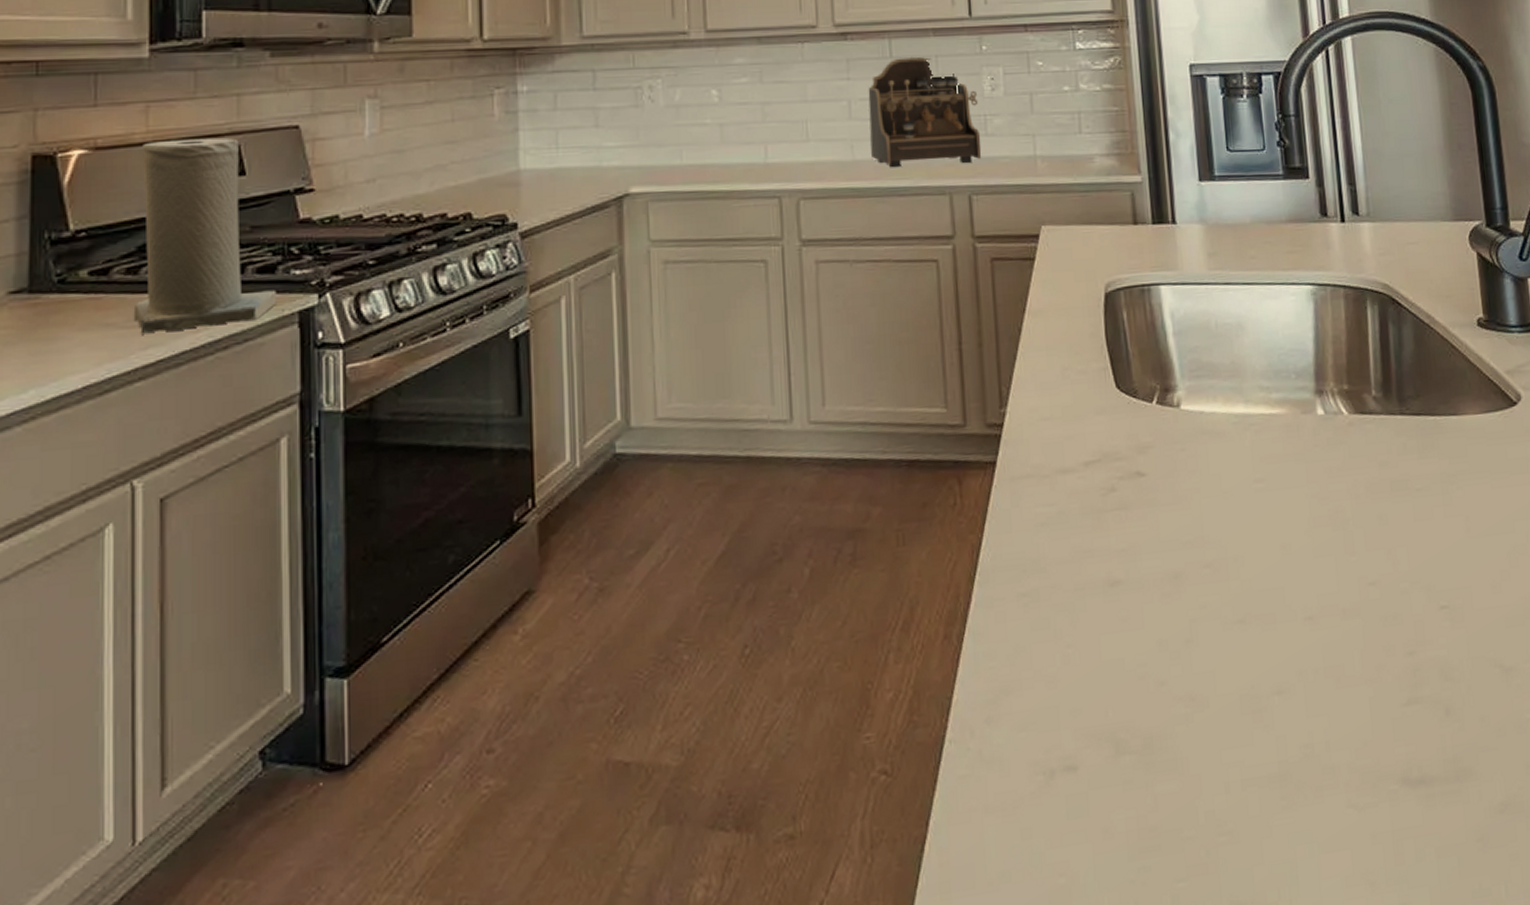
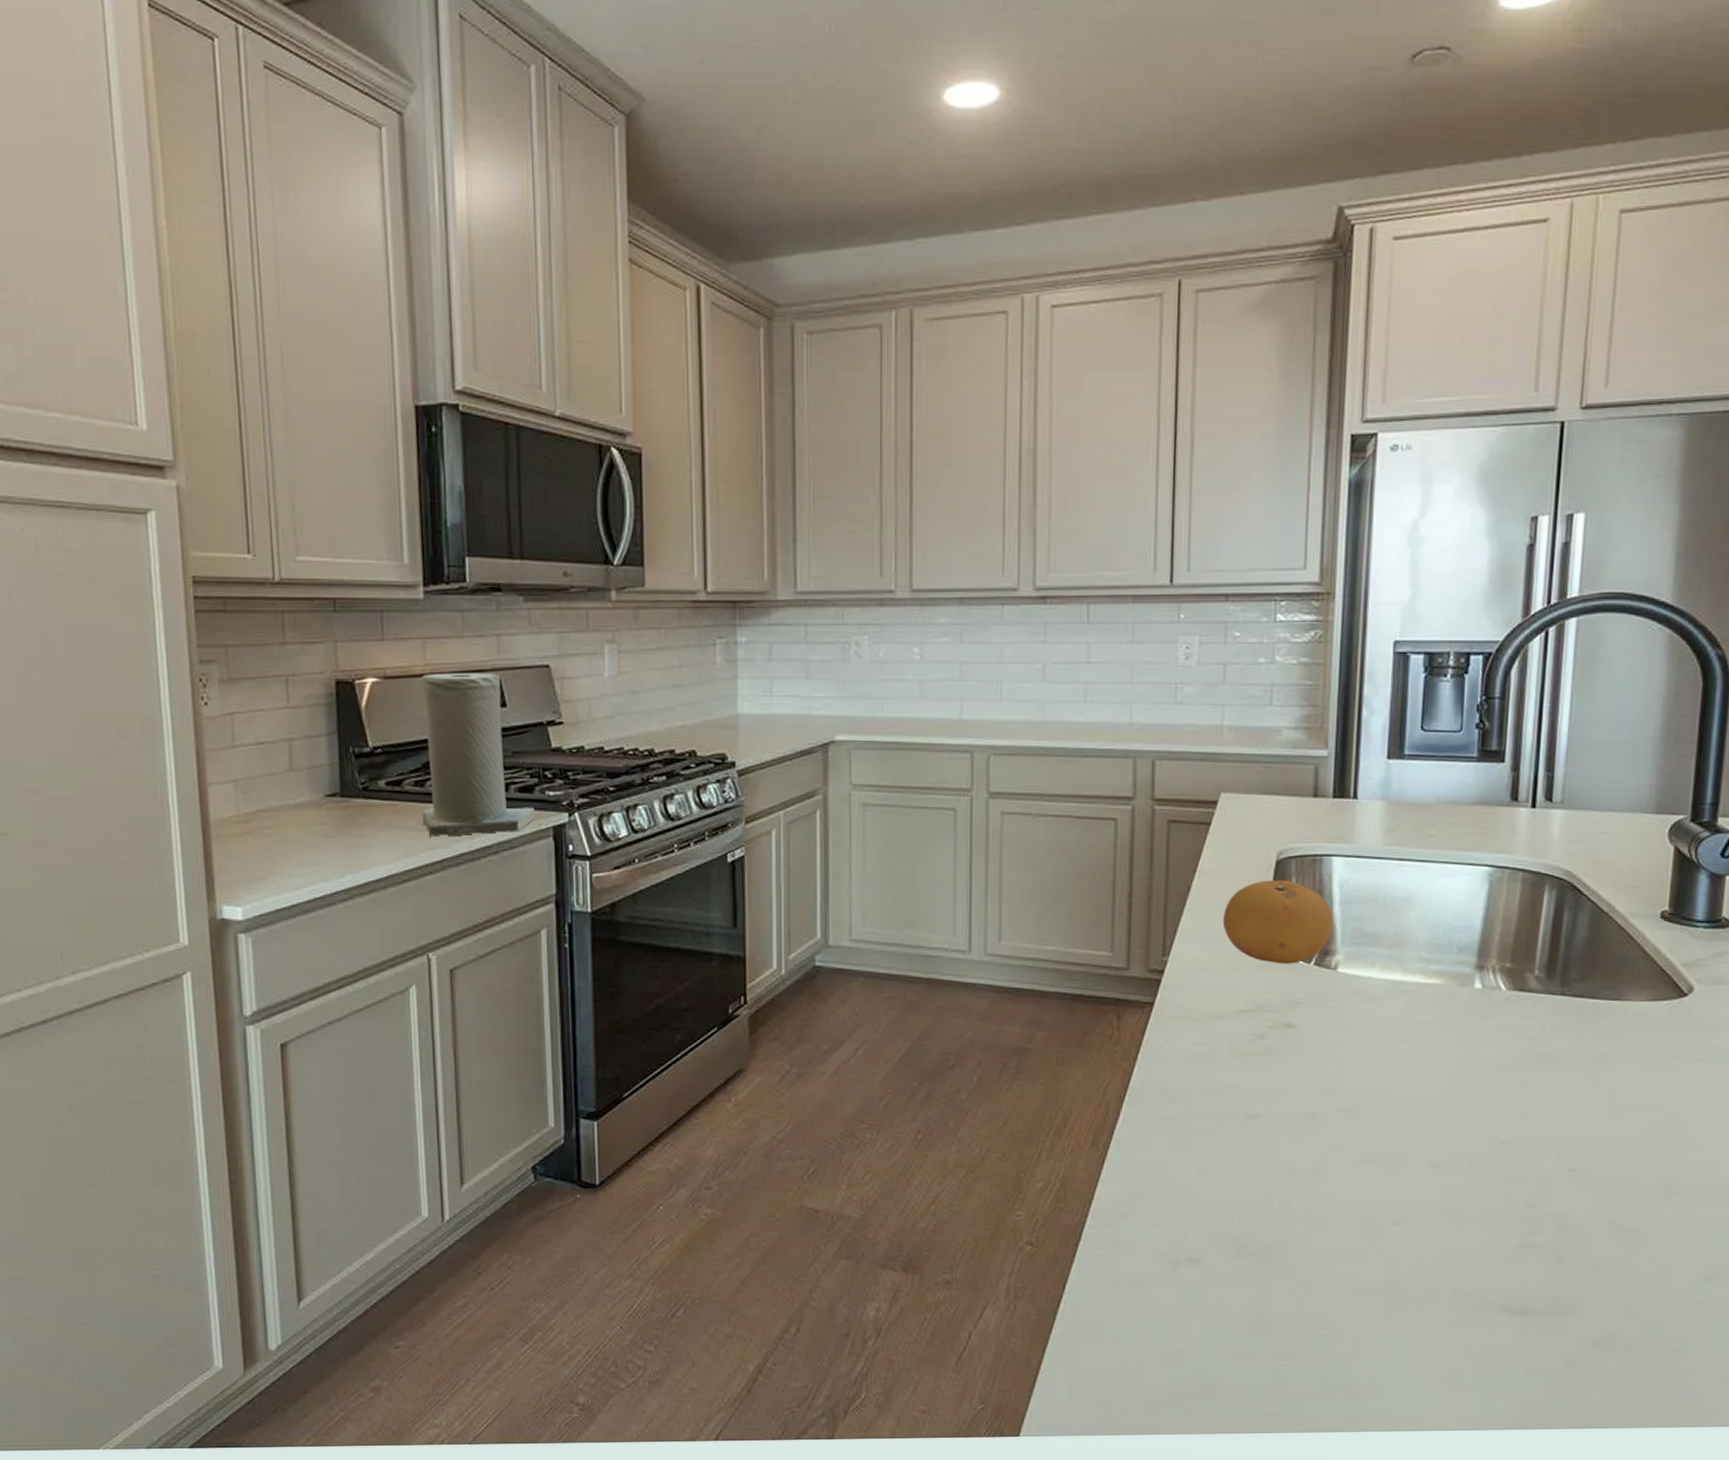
spice rack: present [868,57,982,168] -> none [1061,624,1170,730]
fruit: none [1057,313,1170,406] -> present [1222,880,1333,964]

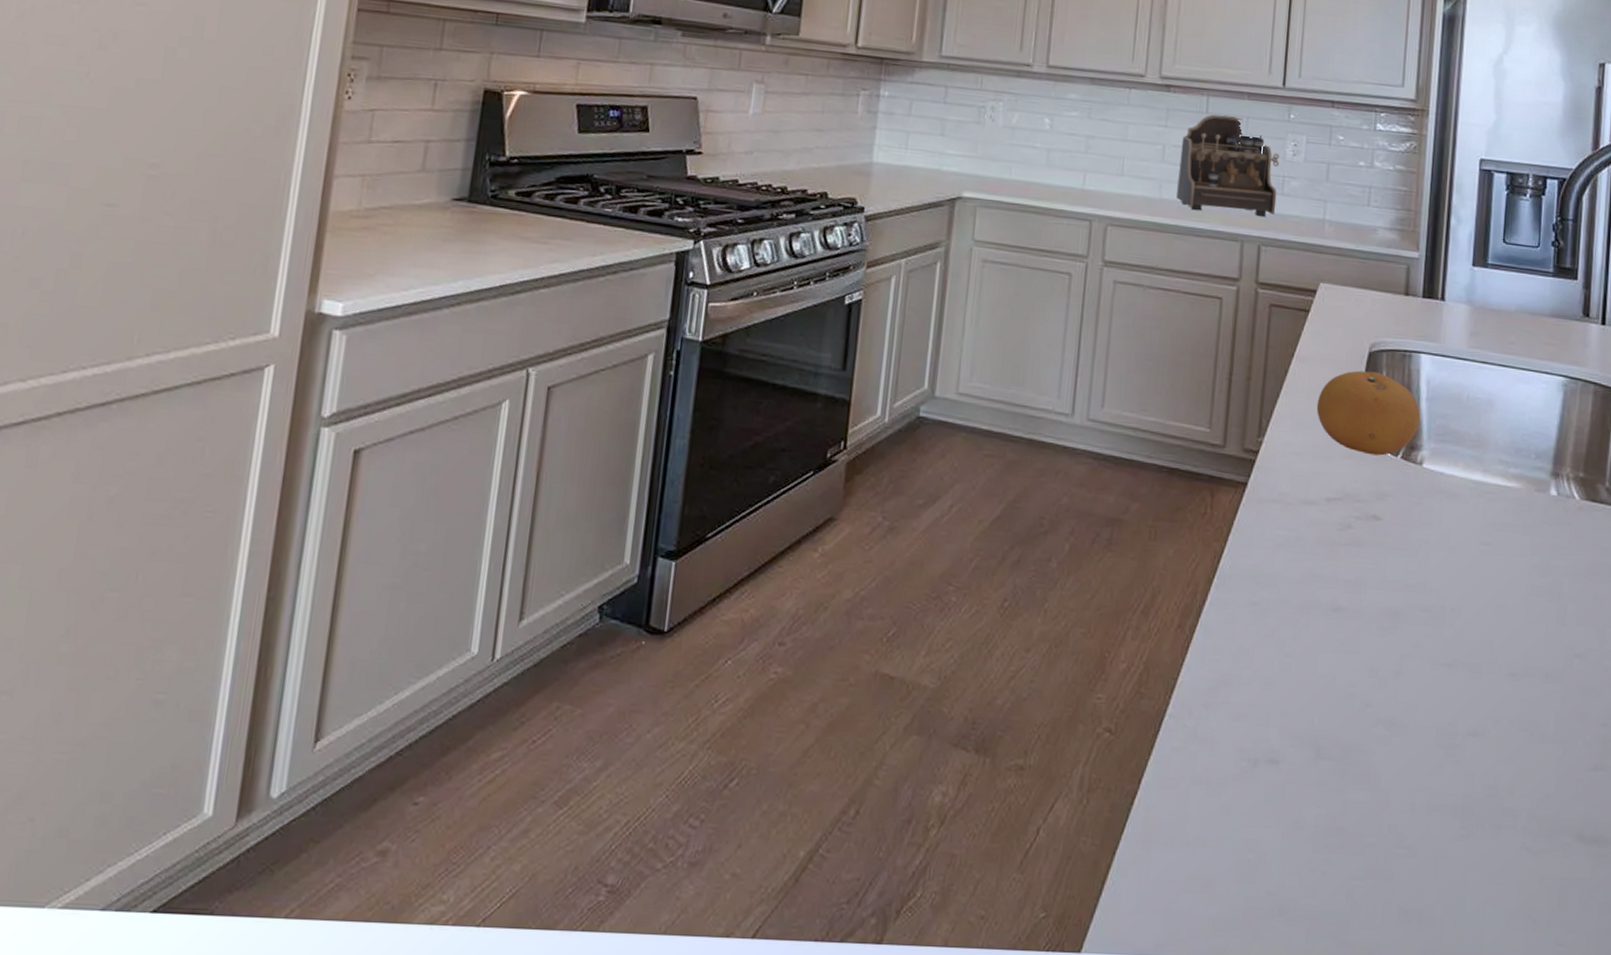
paper towel: present [422,672,535,837] -> none [546,93,661,254]
spice rack: none [1061,624,1170,730] -> present [1176,114,1279,216]

